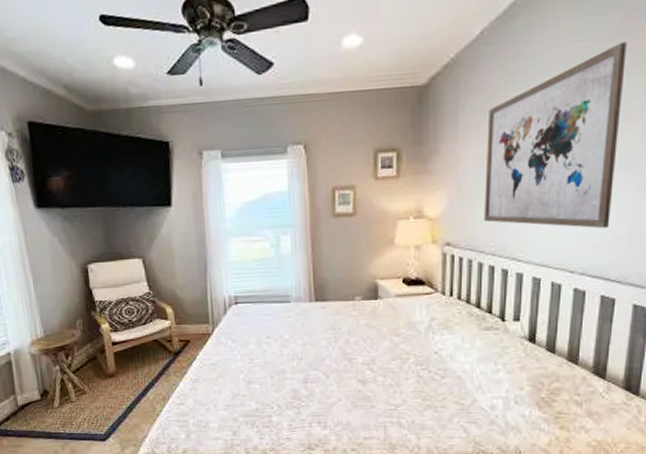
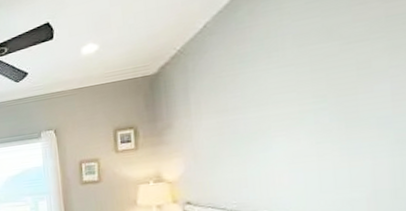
wall art: present [484,42,627,229] -> none [218,12,365,184]

